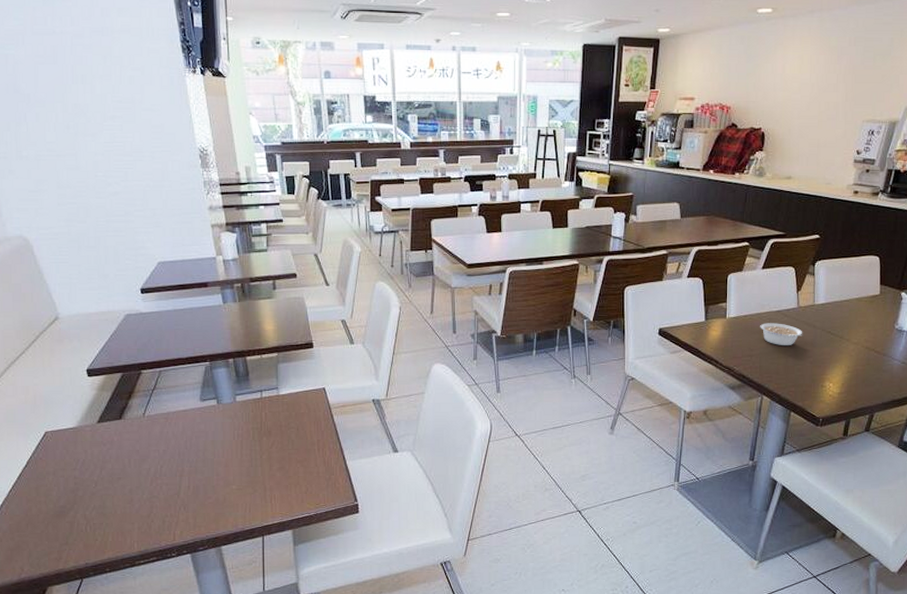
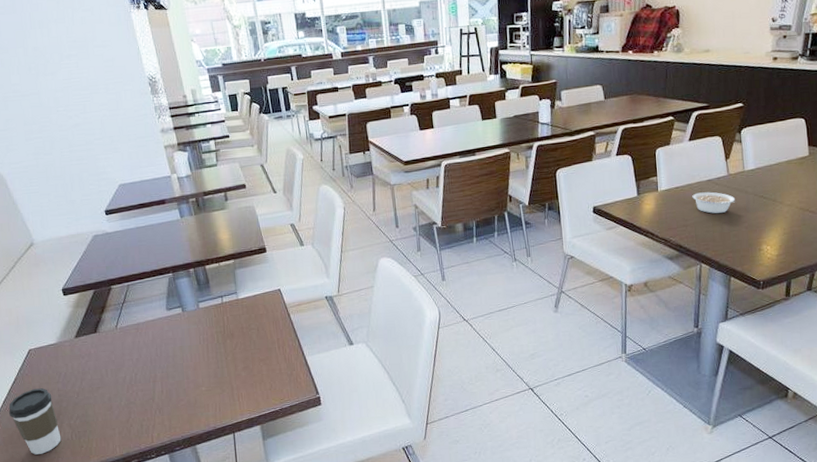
coffee cup: none [18,474,74,545] -> present [8,388,62,455]

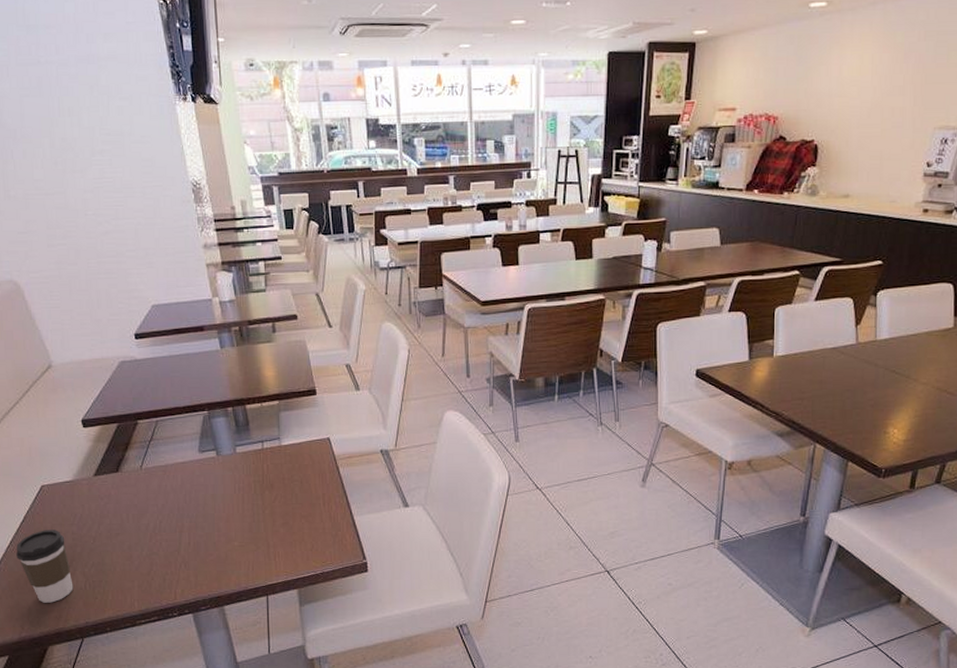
legume: present [692,192,736,214] -> none [812,361,863,388]

